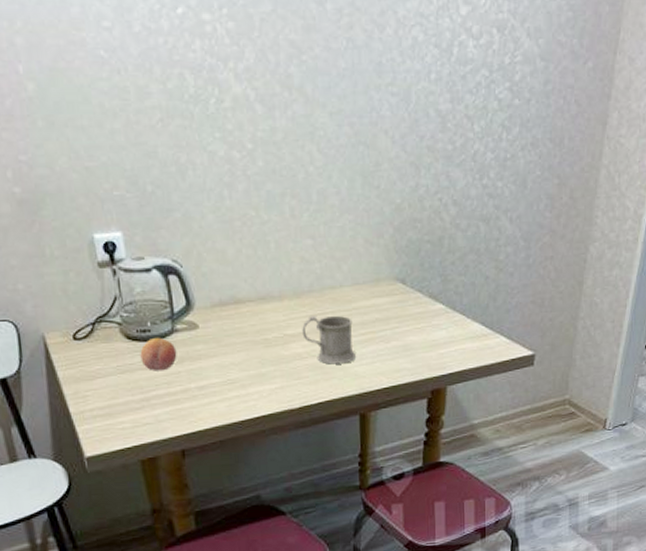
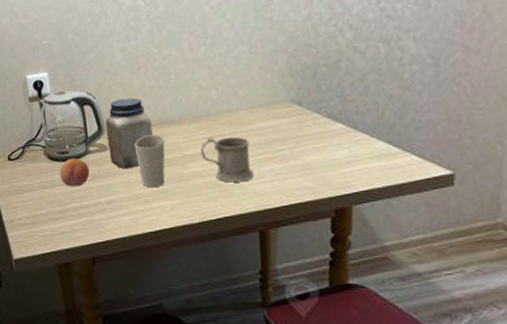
jar: none [195,268,249,351] -> present [105,97,152,169]
cup: none [229,311,264,370] -> present [134,134,165,187]

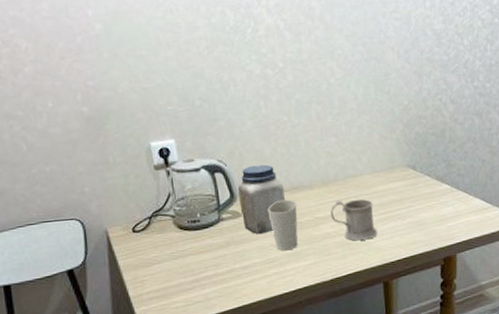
fruit: present [59,158,90,187] -> none [191,226,223,256]

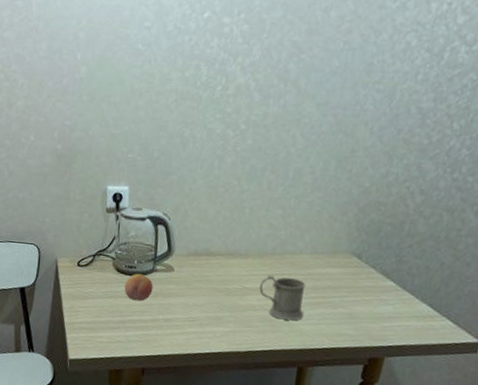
fruit: none [191,226,223,256] -> present [124,273,153,302]
jar: present [238,164,285,235] -> none [174,224,220,293]
cup: present [267,199,298,250] -> none [199,263,229,313]

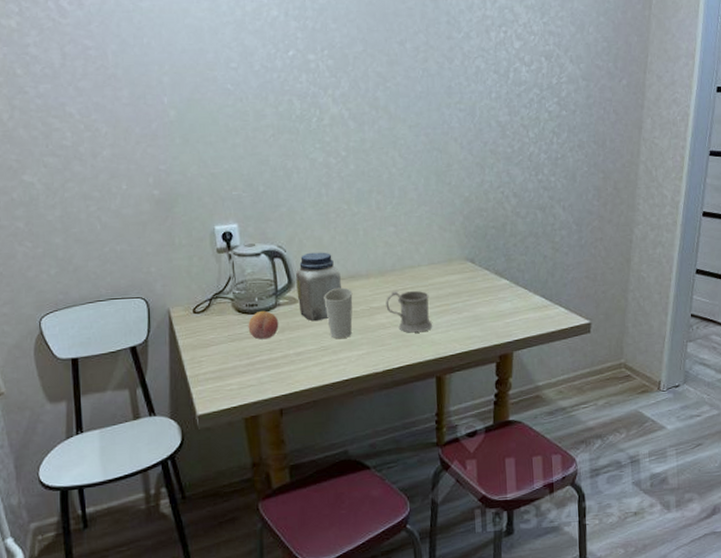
jar: none [174,224,220,293] -> present [296,252,341,322]
cup: none [199,263,229,313] -> present [324,287,353,338]

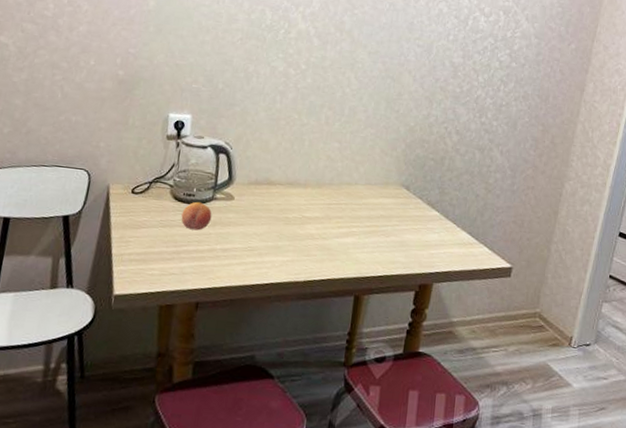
jar: present [296,252,341,322] -> none [234,153,280,222]
cup: present [324,287,353,338] -> none [259,192,288,242]
mug: present [386,291,432,333] -> none [318,204,361,249]

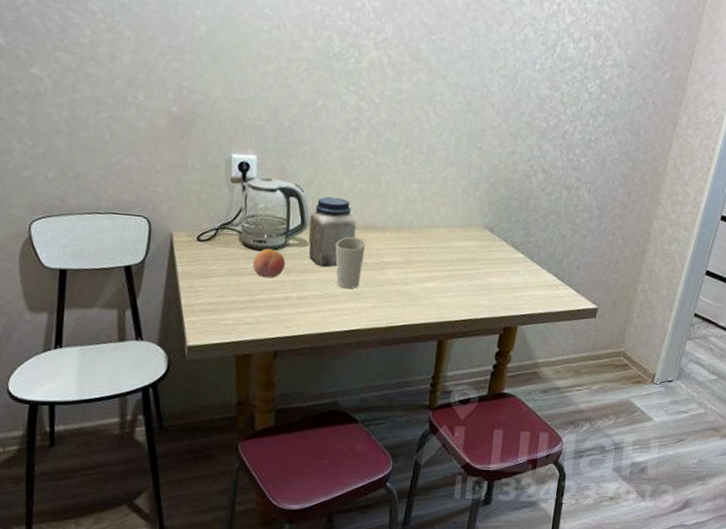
jar: none [234,153,280,222] -> present [308,196,356,268]
cup: none [259,192,288,242] -> present [335,236,366,288]

